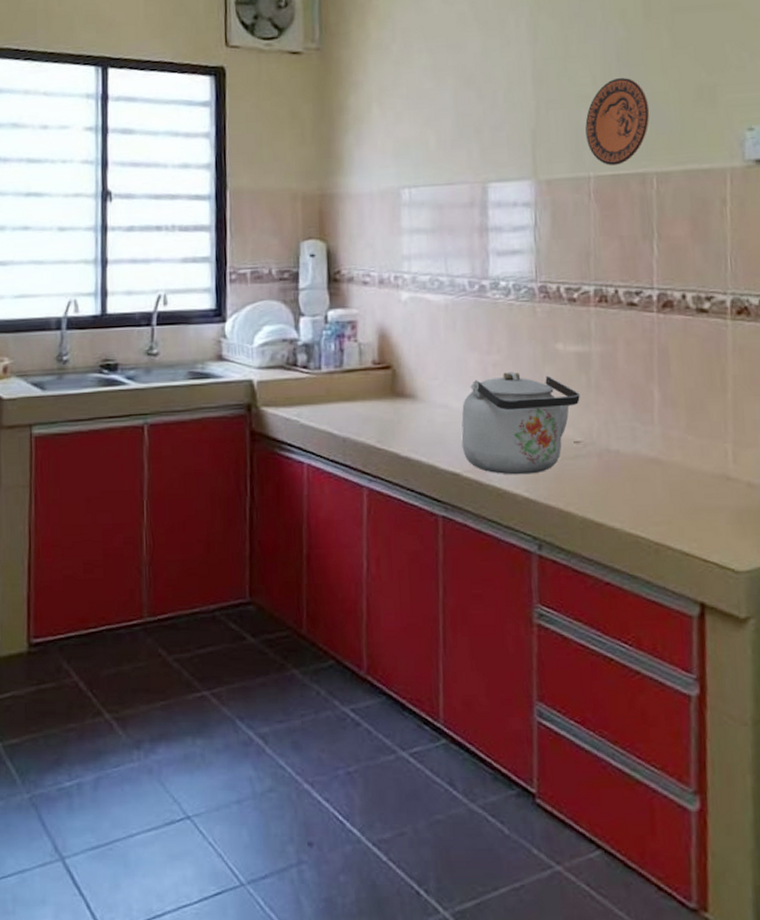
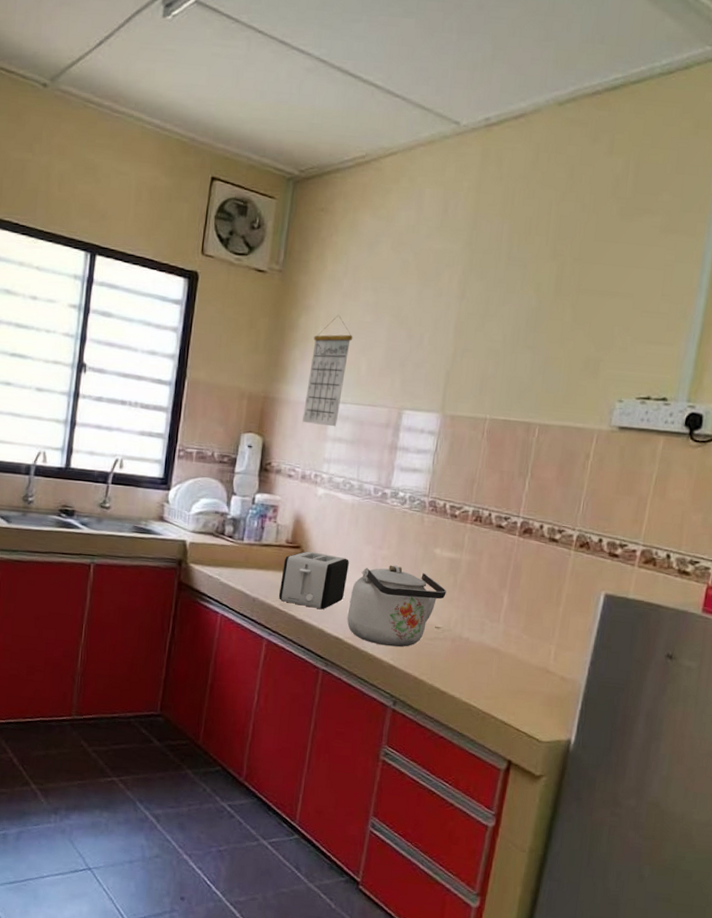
calendar: none [368,87,414,218] -> present [302,315,353,427]
toaster: none [373,370,454,441] -> present [278,551,349,610]
decorative plate: present [585,78,650,166] -> none [489,340,545,413]

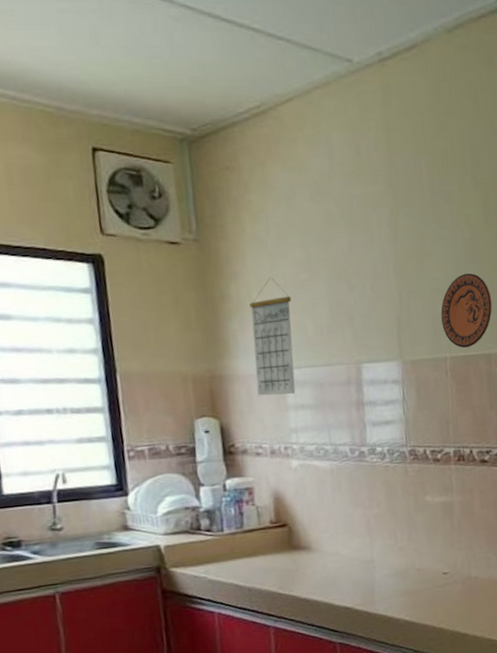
toaster: present [278,551,349,610] -> none [272,525,344,585]
kettle: present [347,565,446,648] -> none [350,521,446,605]
decorative plate: none [489,340,545,413] -> present [441,273,493,348]

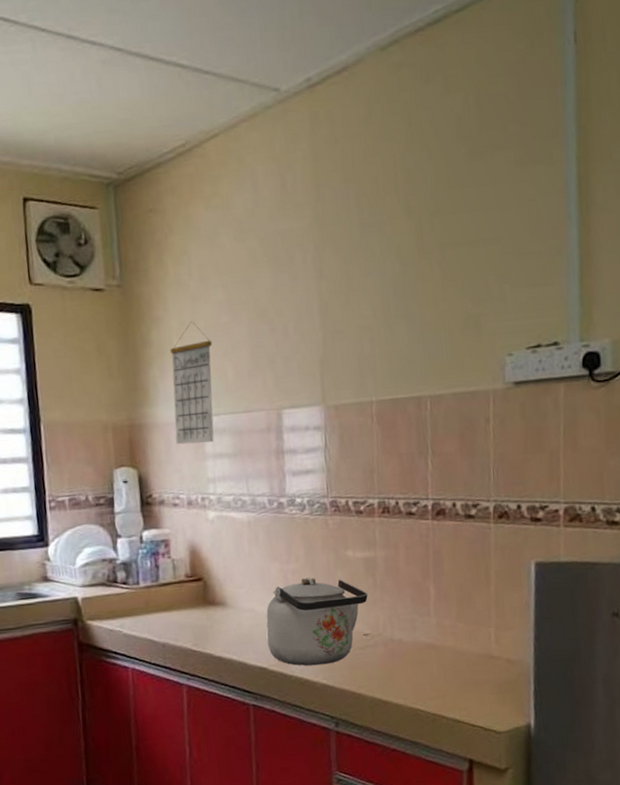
kettle: none [350,521,446,605] -> present [266,577,368,666]
decorative plate: present [441,273,493,348] -> none [367,309,424,391]

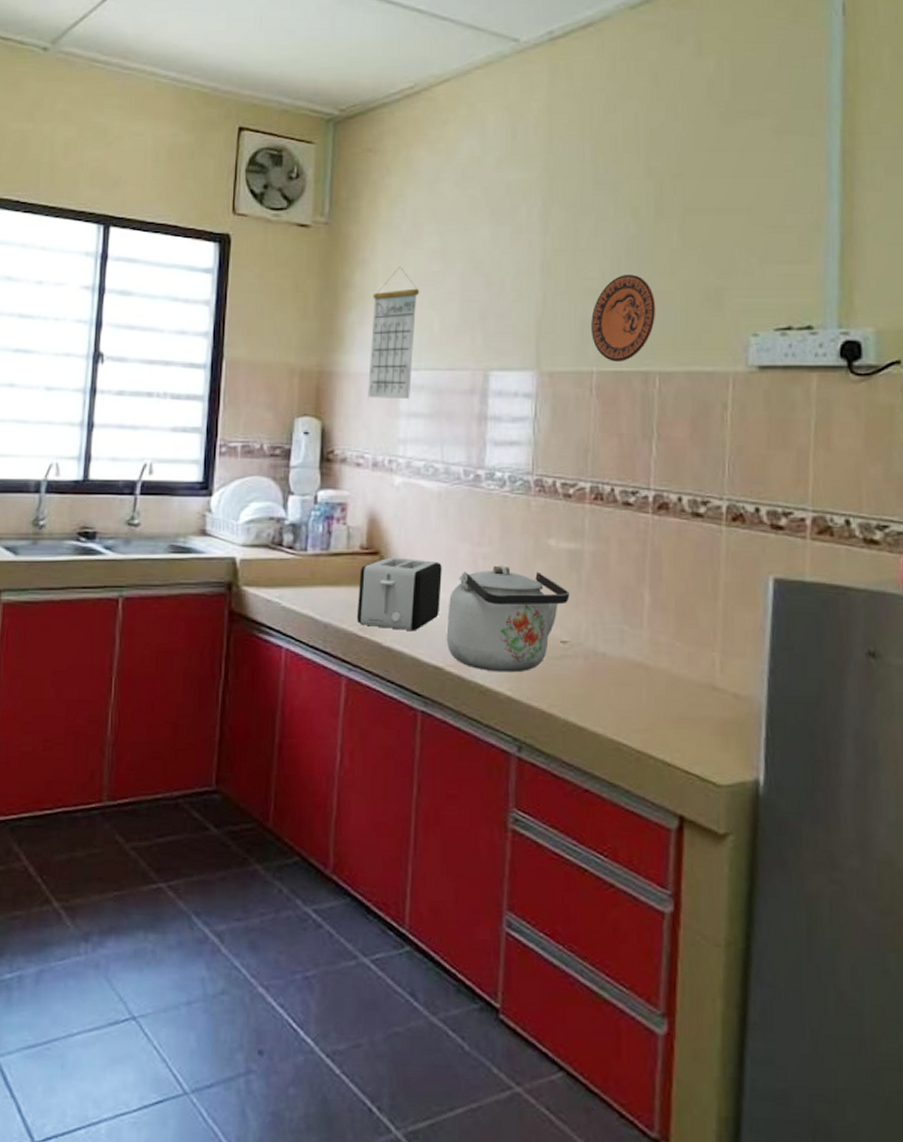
toaster: none [187,580,260,642] -> present [356,557,442,632]
decorative plate: none [367,309,424,391] -> present [591,275,656,363]

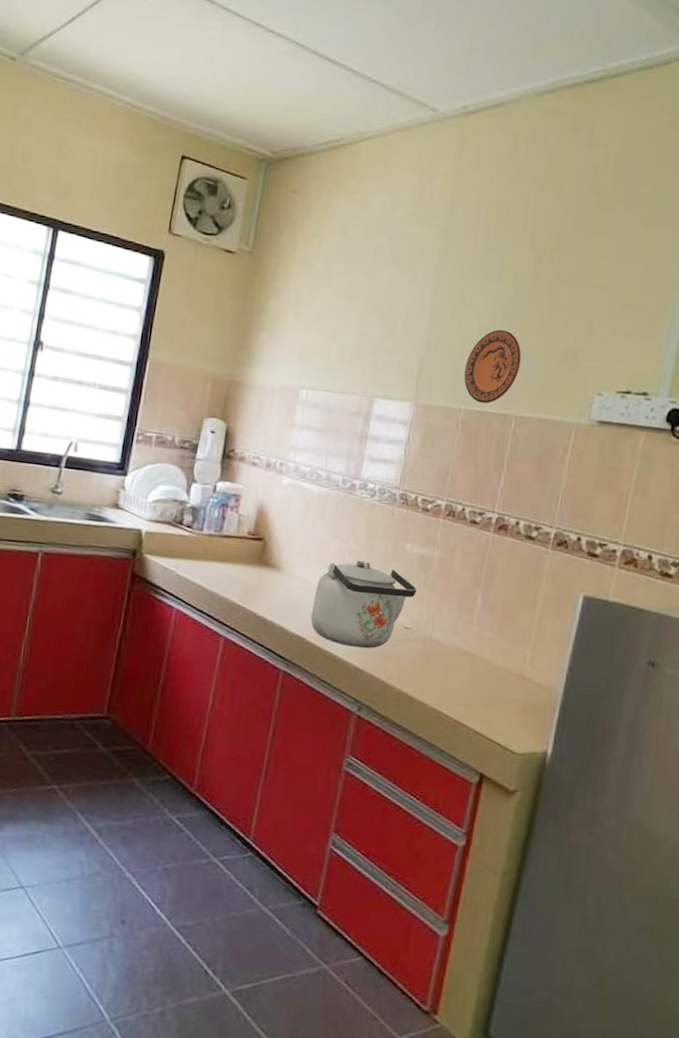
toaster: present [356,557,442,632] -> none [238,543,314,607]
calendar: present [368,267,420,400] -> none [269,299,324,414]

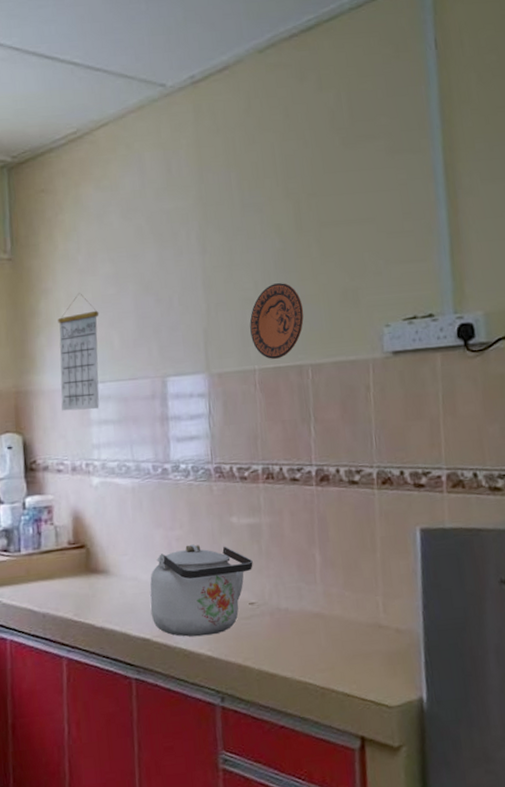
calendar: none [269,299,324,414] -> present [58,293,99,412]

